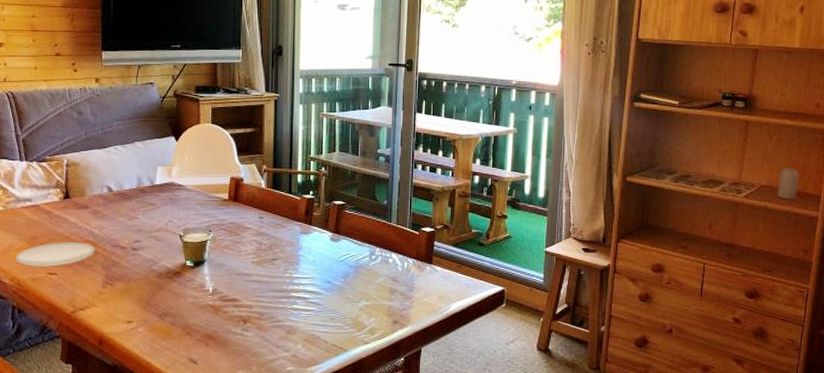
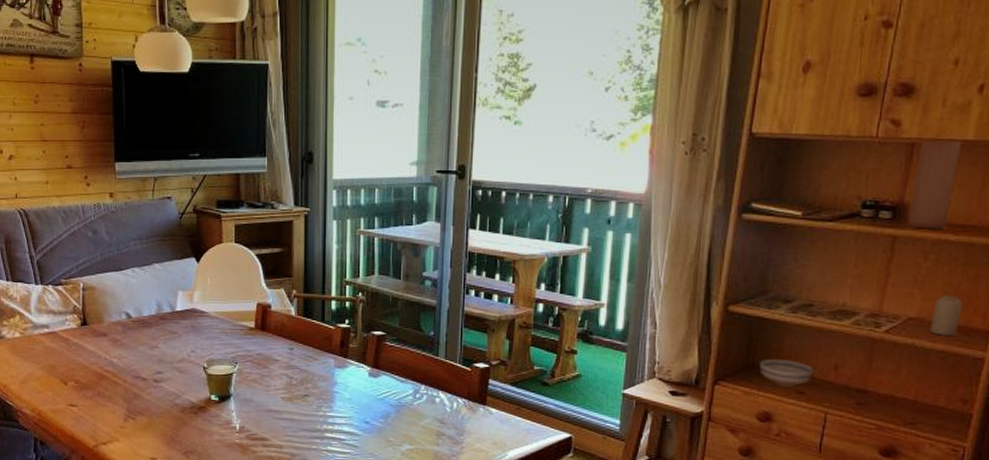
plate: present [15,242,95,268] -> none [35,372,115,399]
bowl: none [652,219,694,243] -> present [759,358,814,387]
vase: none [756,47,791,116] -> present [907,140,962,229]

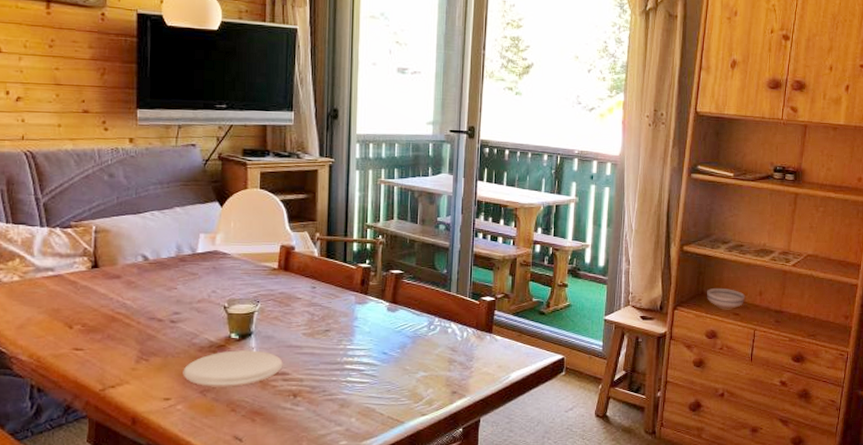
plate: none [167,412,262,450] -> present [183,350,283,387]
vase: present [907,140,962,229] -> none [804,123,837,189]
candle: present [930,295,963,336] -> none [822,237,842,268]

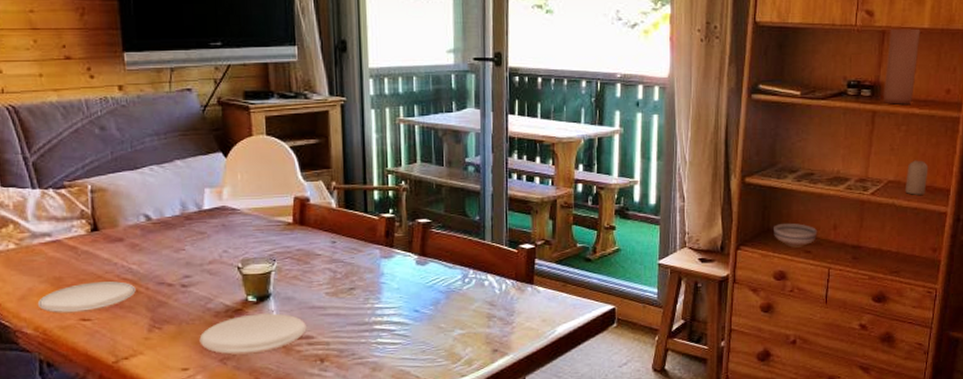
plate: none [34,315,128,343] -> present [37,281,136,314]
vase: none [804,123,837,189] -> present [883,28,921,105]
candle: none [822,237,842,268] -> present [905,160,929,195]

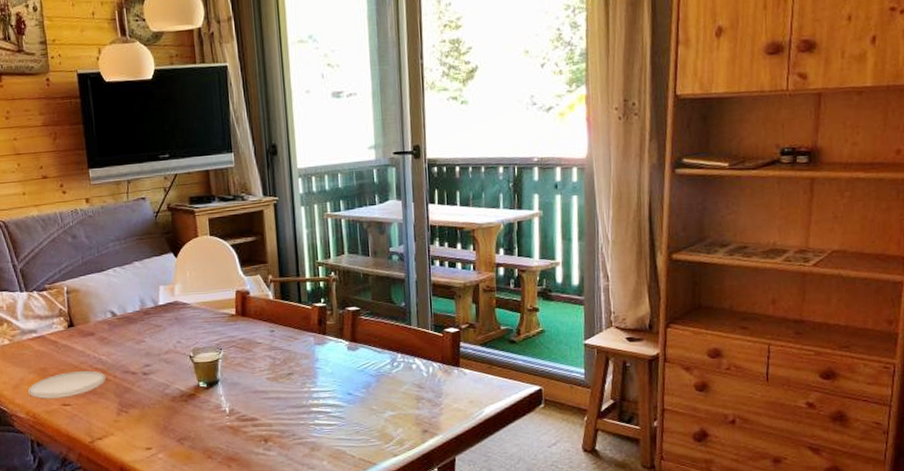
plate: present [199,313,307,355] -> none [159,397,251,436]
bowl: present [774,223,818,248] -> none [705,298,755,324]
vase: present [883,28,921,105] -> none [822,87,863,170]
candle: present [905,160,929,195] -> none [853,227,879,265]

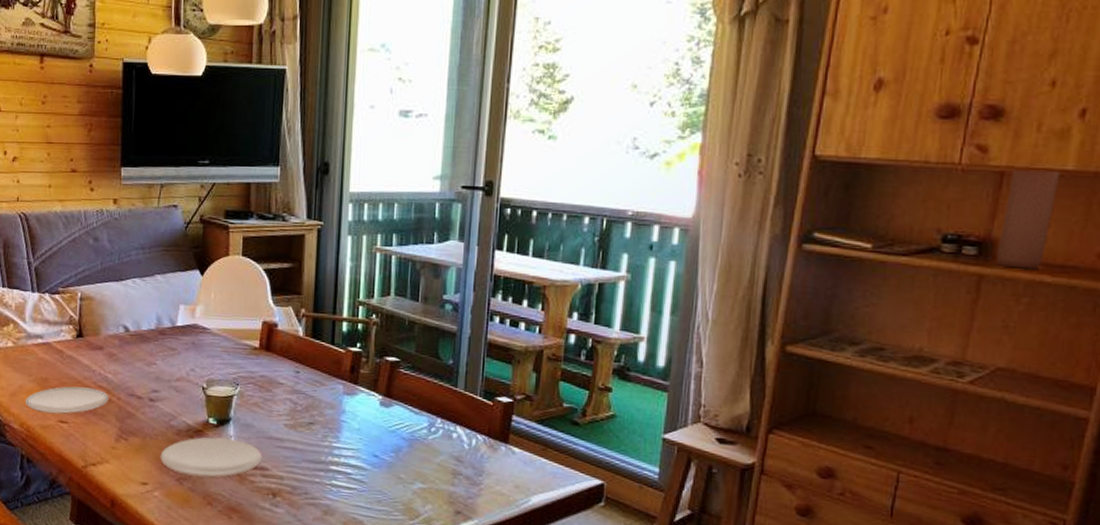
plate: none [159,397,251,436] -> present [160,436,262,478]
vase: none [822,87,863,170] -> present [995,169,1061,269]

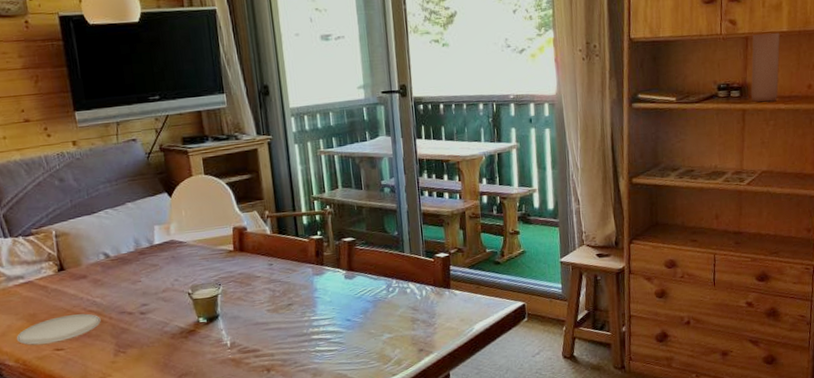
plate: present [160,436,262,478] -> none [159,331,253,372]

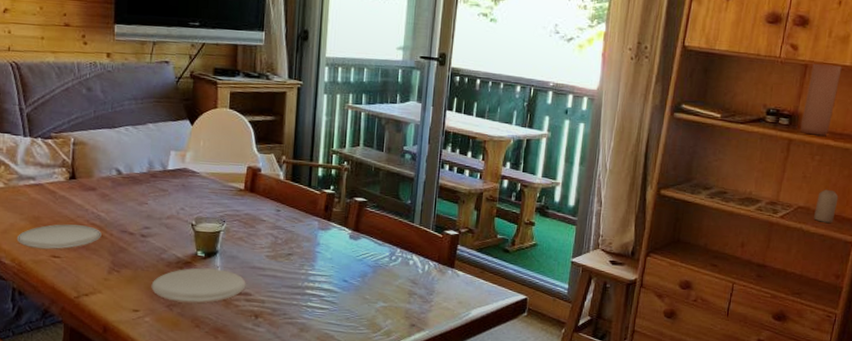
plate: none [159,331,253,372] -> present [151,267,246,304]
candle: none [777,150,798,182] -> present [814,189,839,223]

